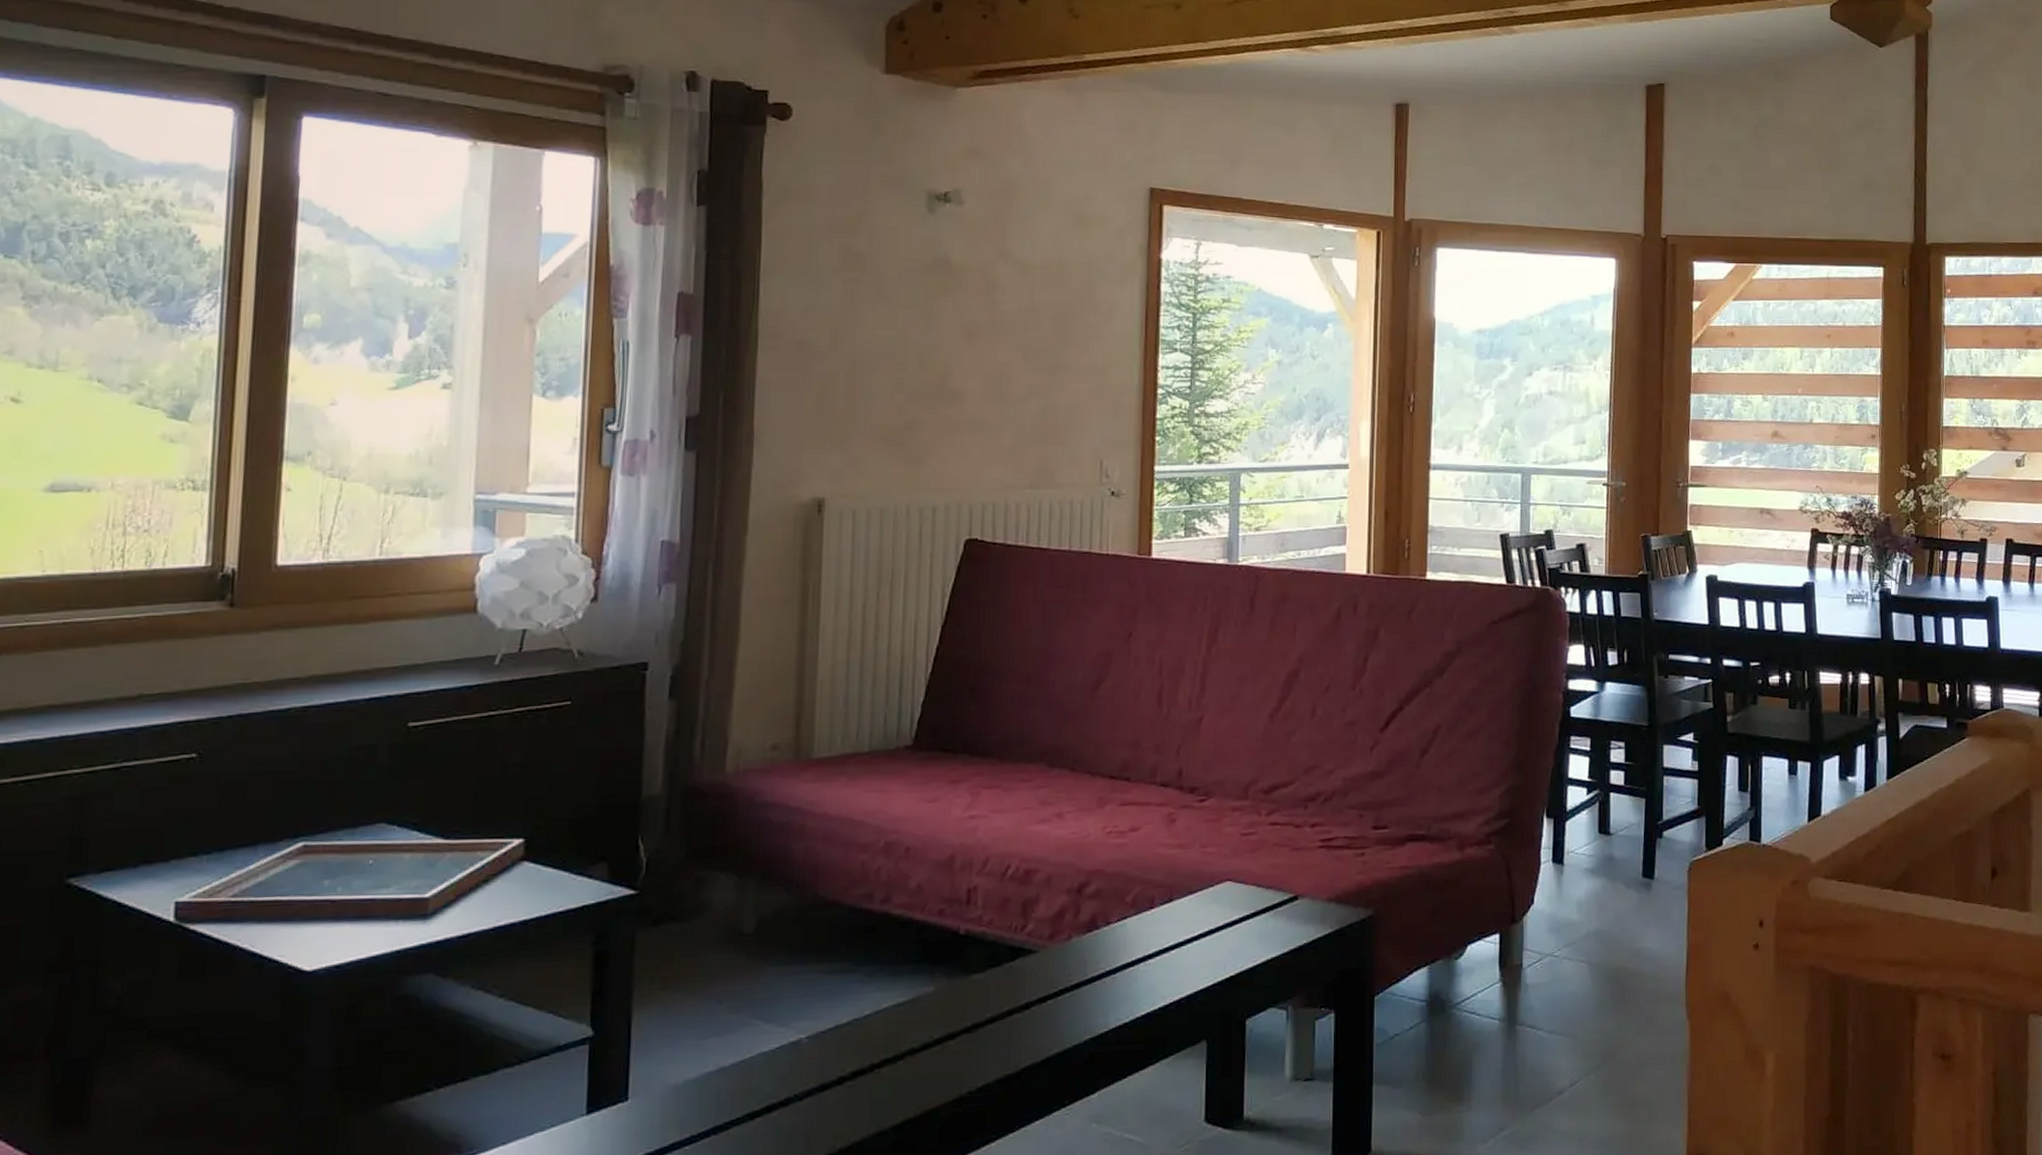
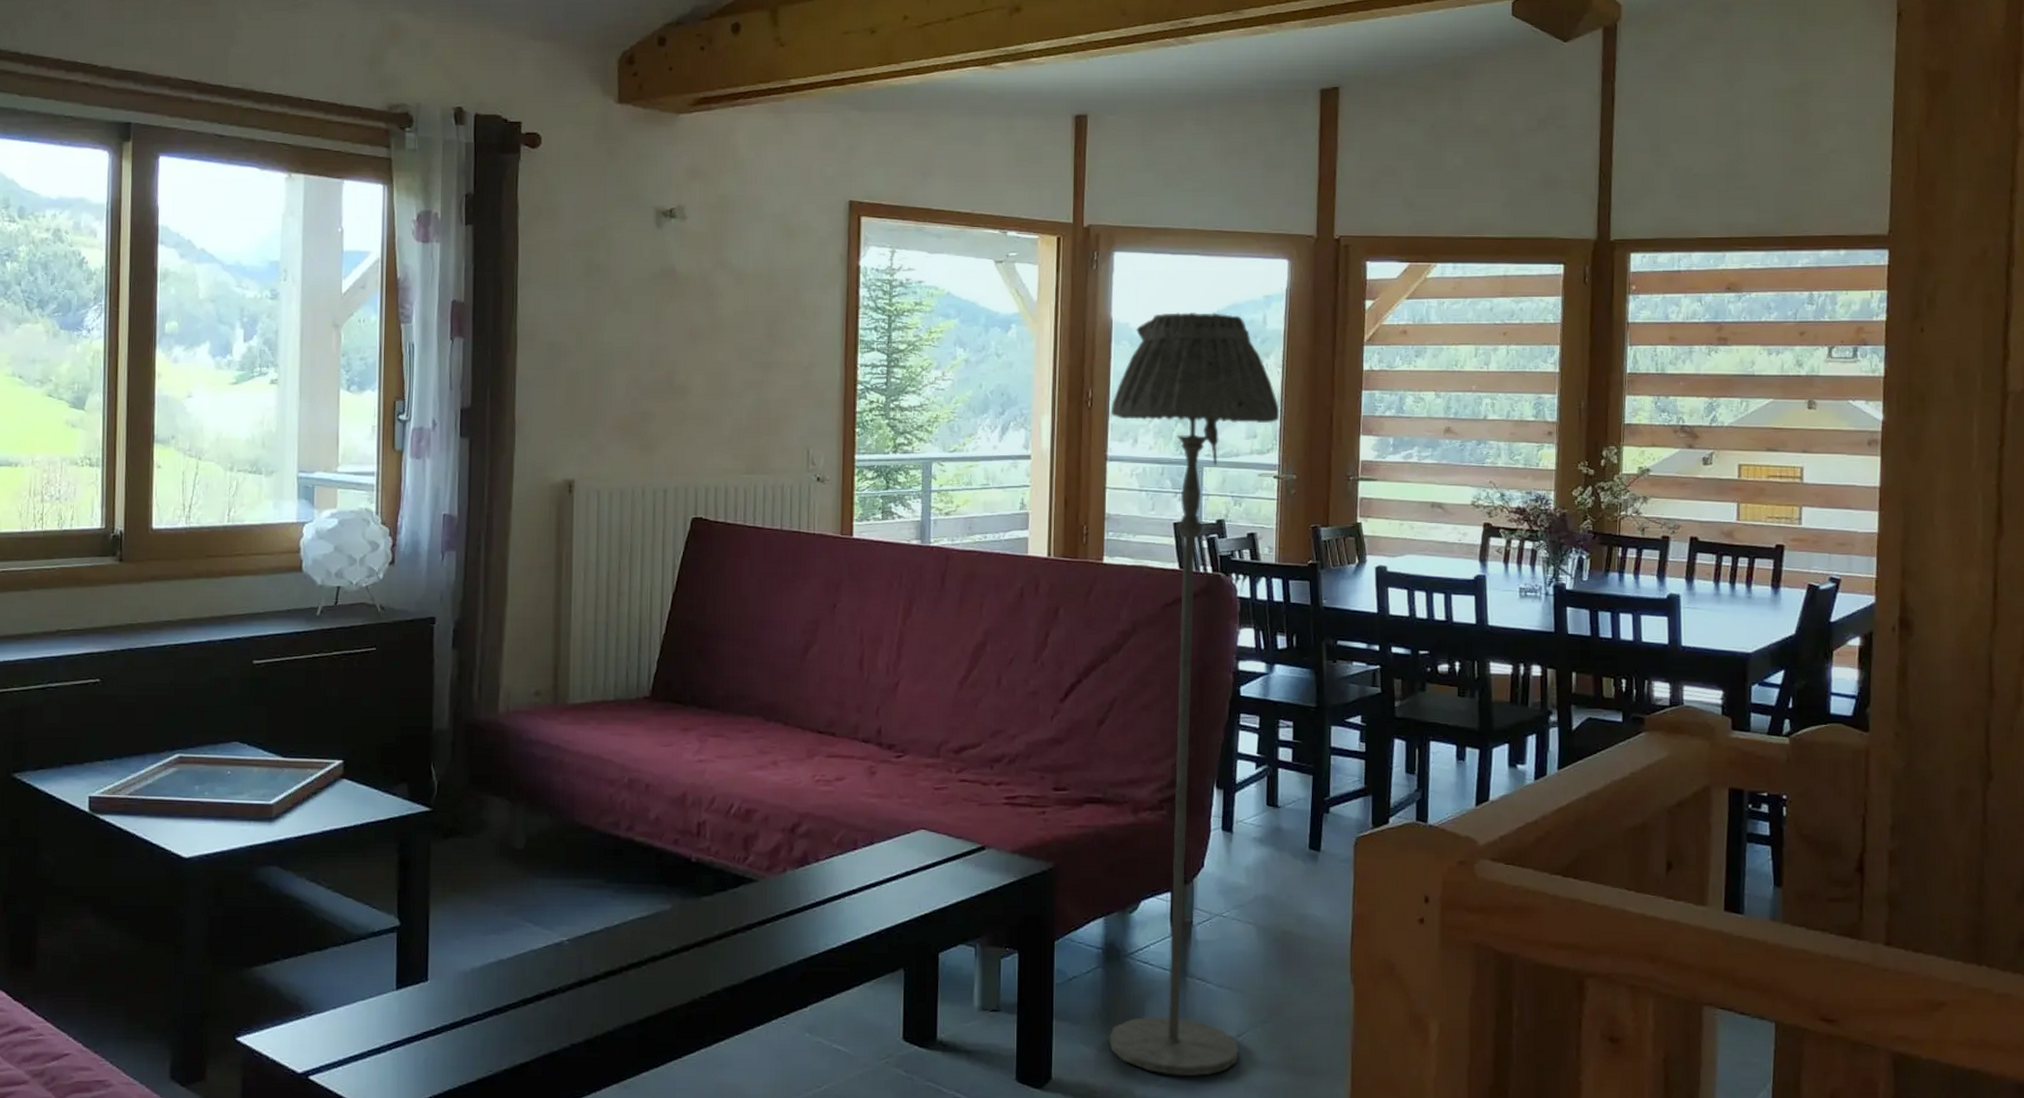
floor lamp: none [1433,312,1609,1136] -> present [1109,312,1280,1077]

